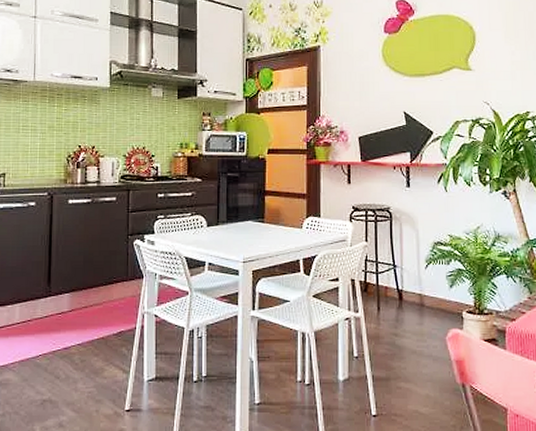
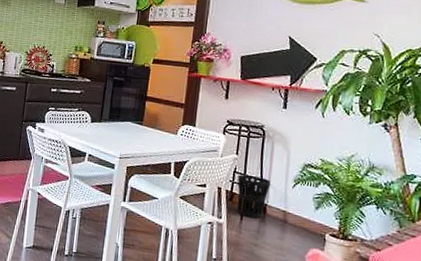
wastebasket: none [370,261,404,306] -> present [237,174,271,218]

